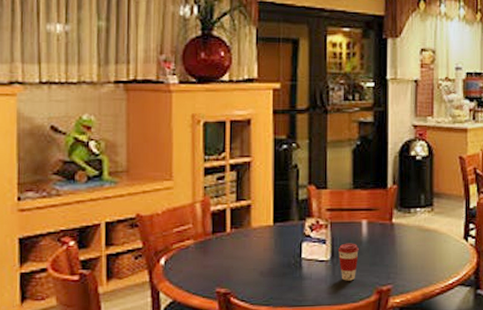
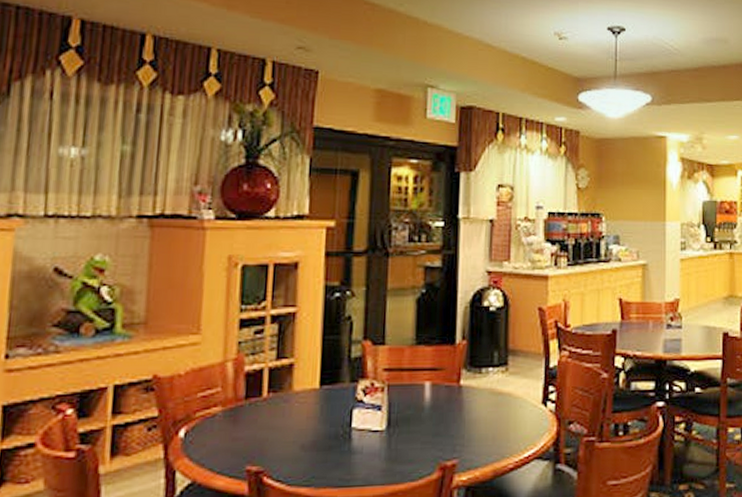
coffee cup: present [337,243,359,281] -> none [395,409,420,455]

